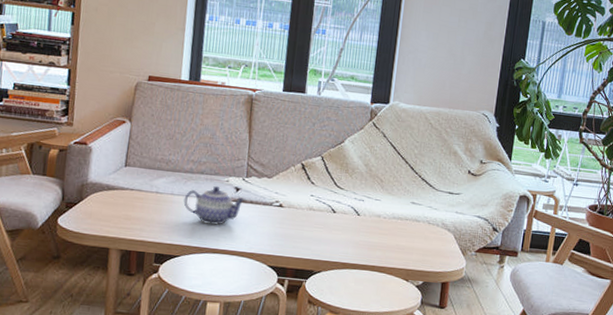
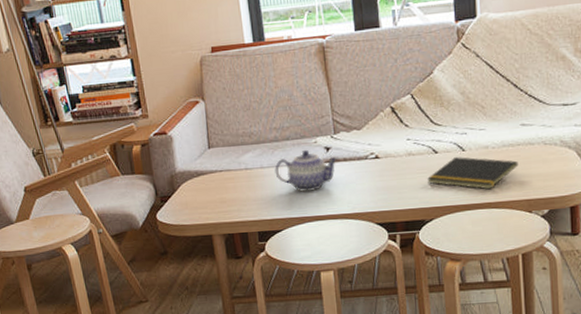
notepad: none [322,219,404,254] -> present [427,157,519,190]

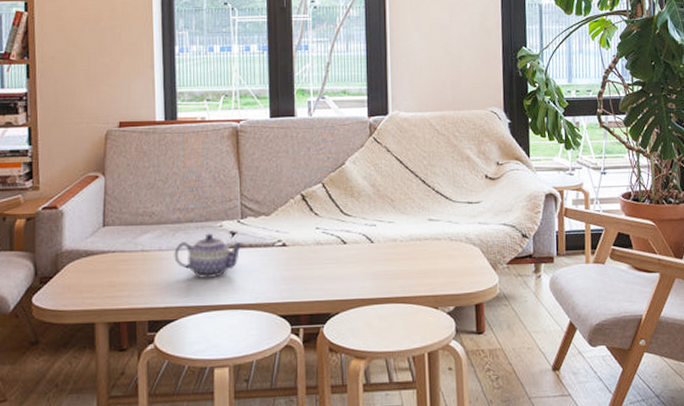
notepad: present [427,157,519,190] -> none [335,249,426,284]

